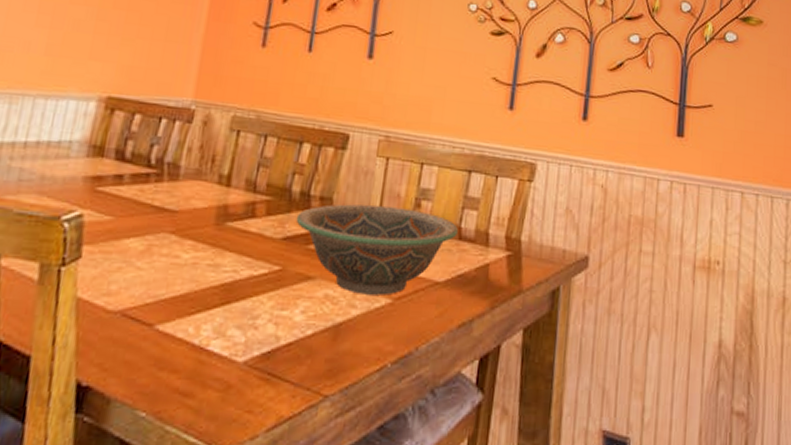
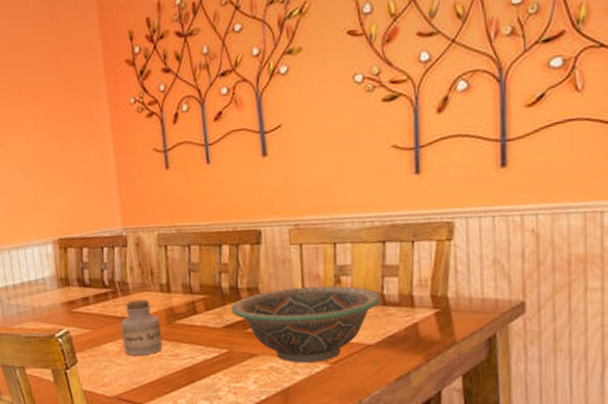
jar: none [150,188,208,260] -> present [120,299,163,356]

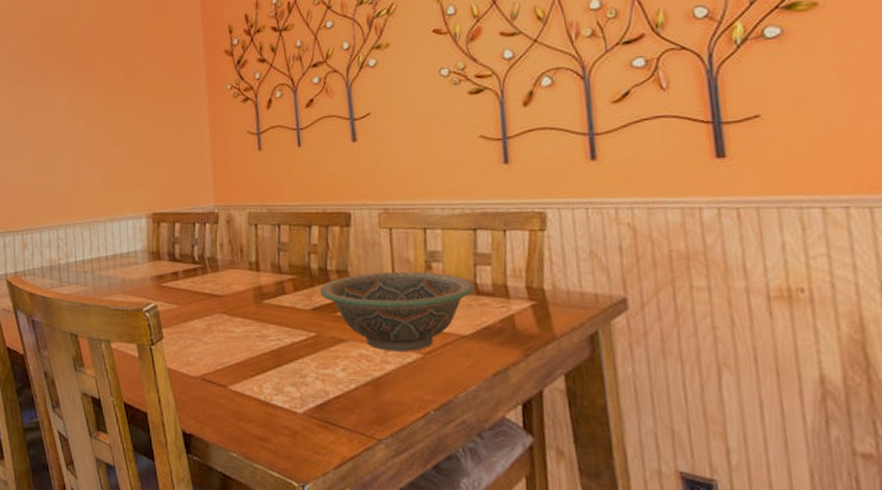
jar: present [120,299,163,356] -> none [208,276,250,334]

